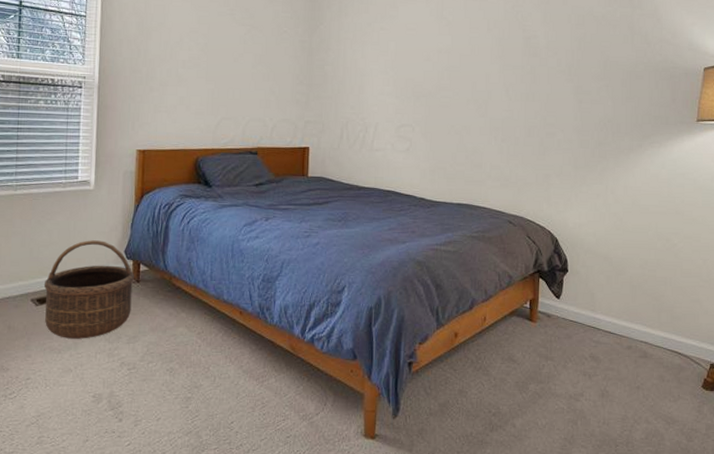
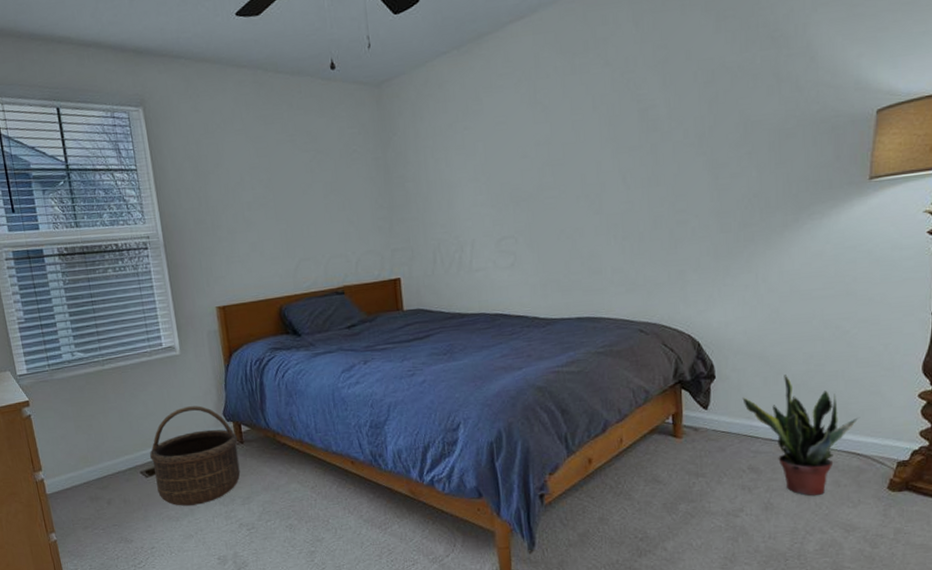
potted plant: none [589,276,683,387] -> present [742,375,860,496]

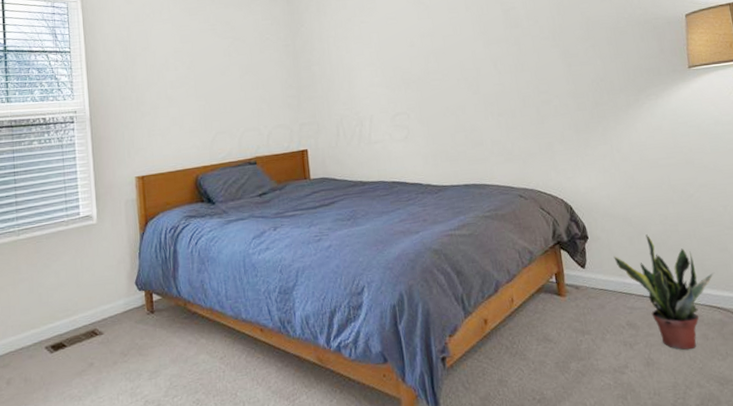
basket: present [149,405,241,506] -> none [56,275,149,384]

